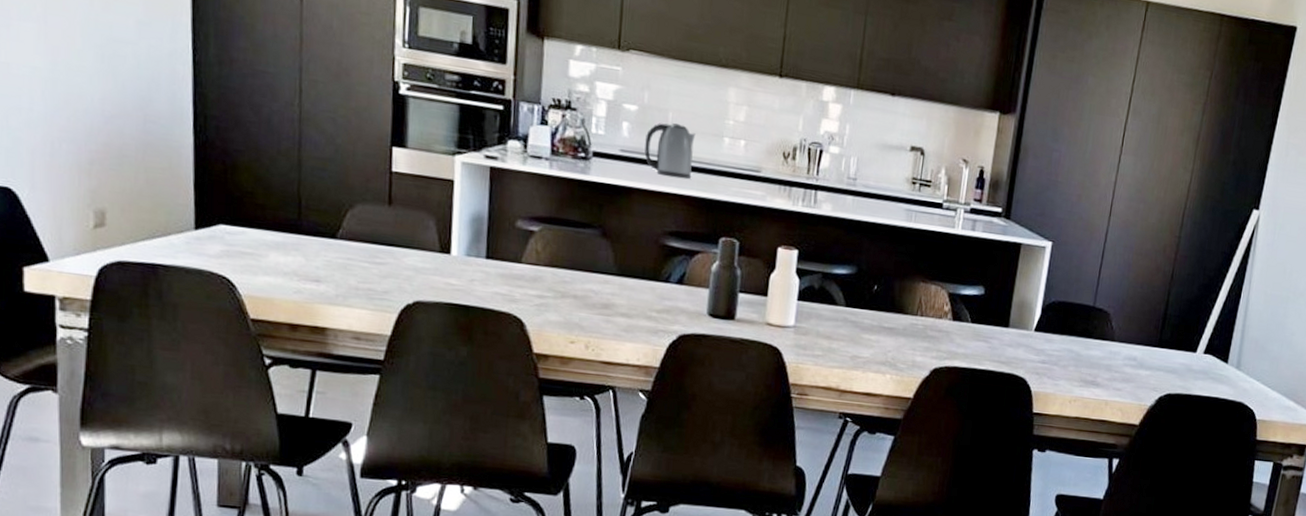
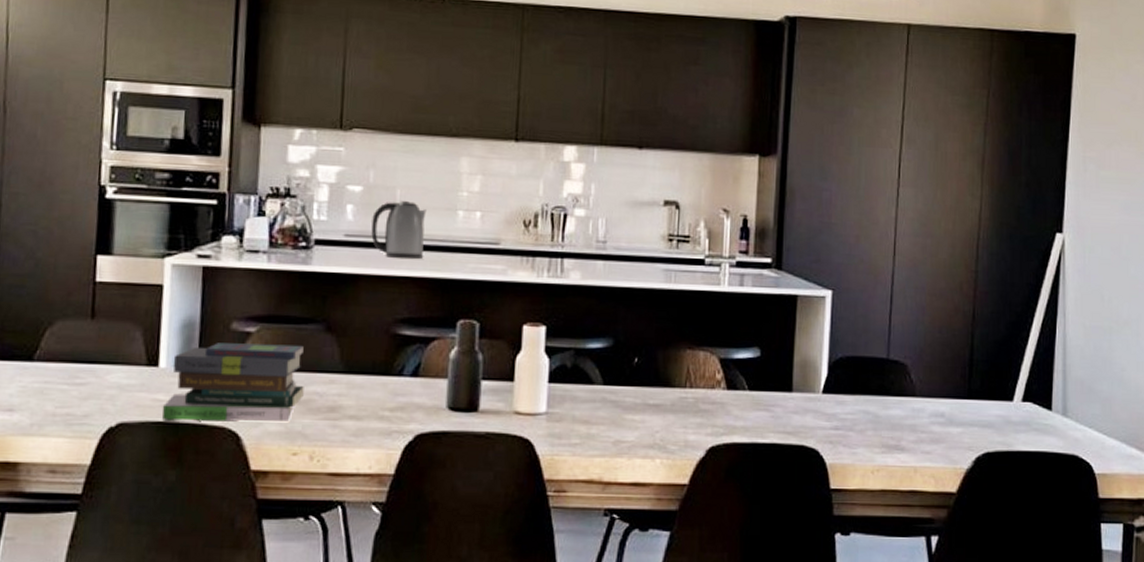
books: none [453,237,581,314] -> present [161,343,304,423]

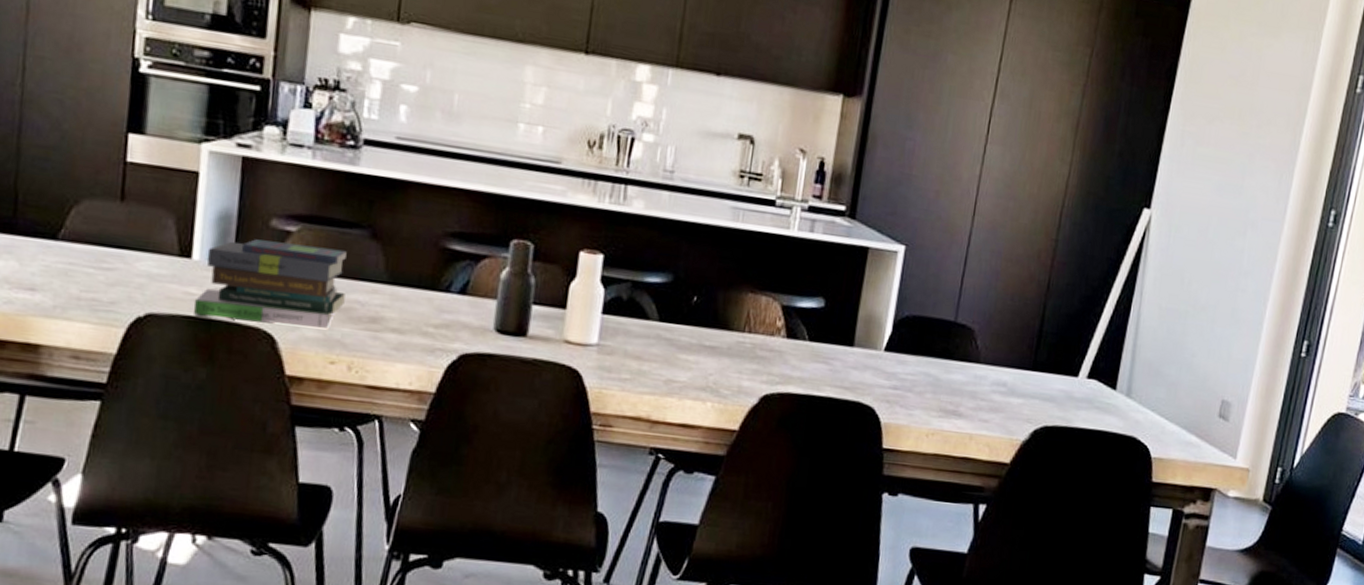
kettle: present [371,201,427,260] -> none [424,106,486,172]

